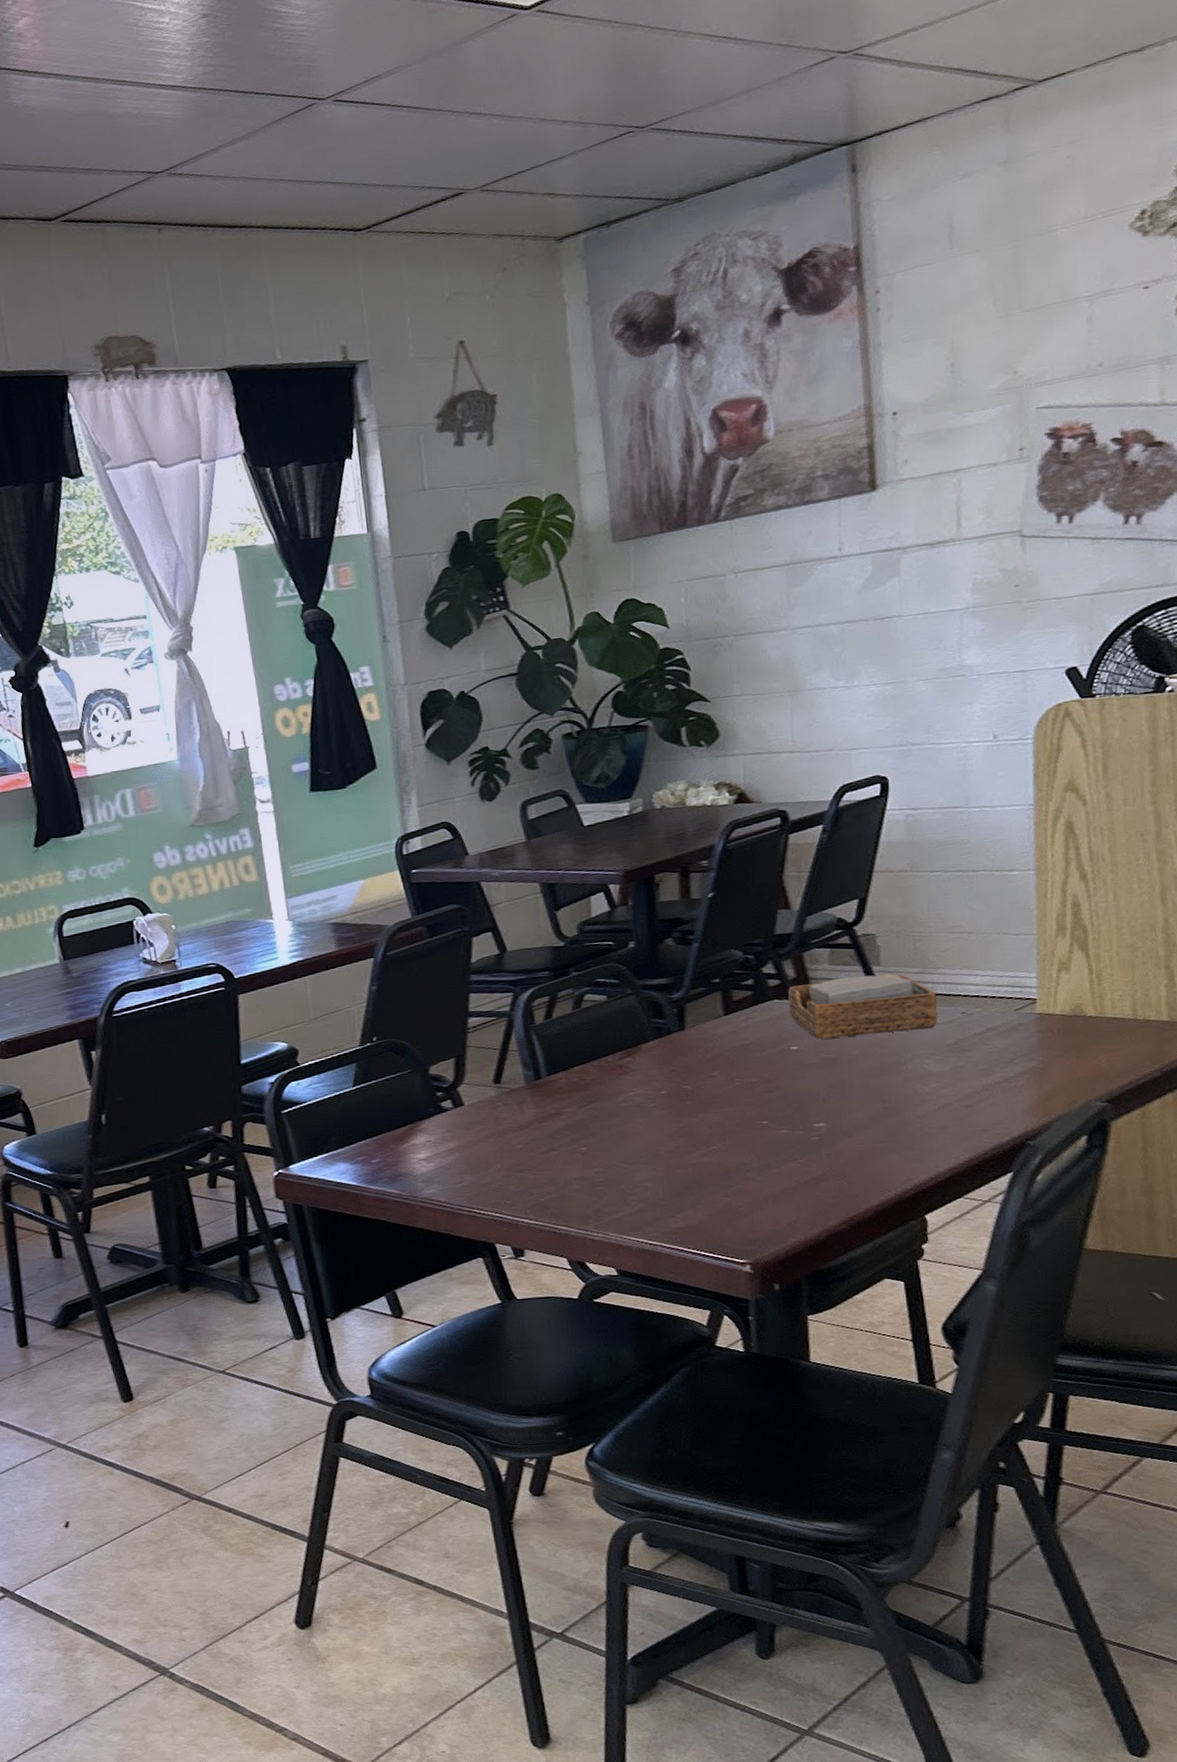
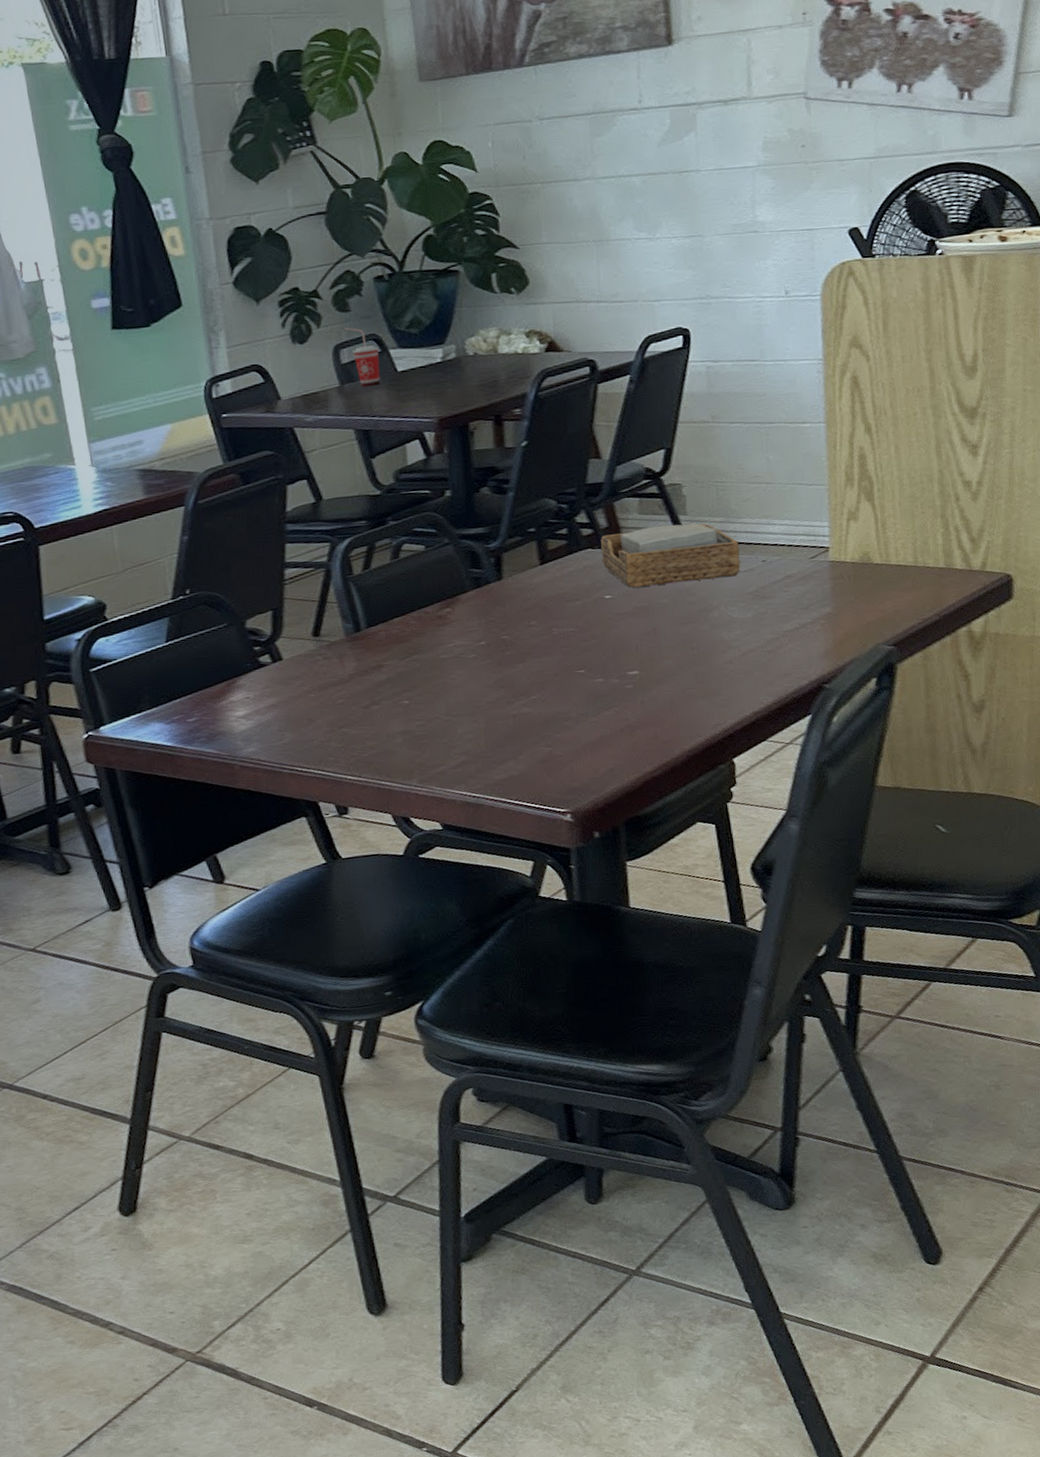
beverage cup: none [531,784,567,842] -> present [343,327,381,388]

